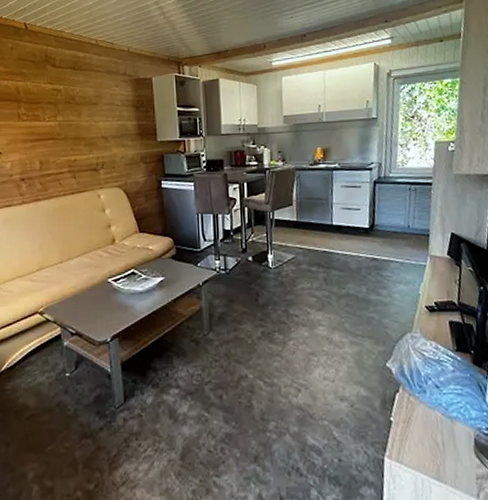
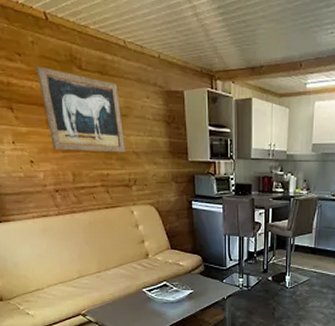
wall art: none [12,67,94,141] -> present [35,66,125,153]

